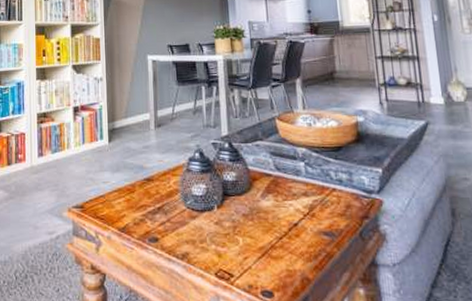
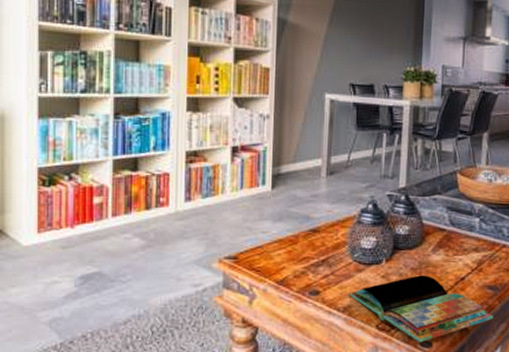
book: none [186,221,335,293] -> present [350,275,494,343]

